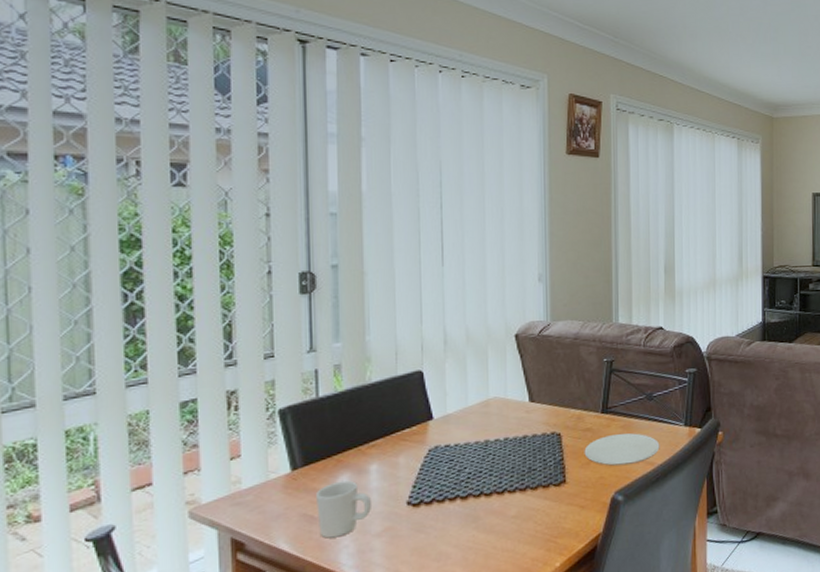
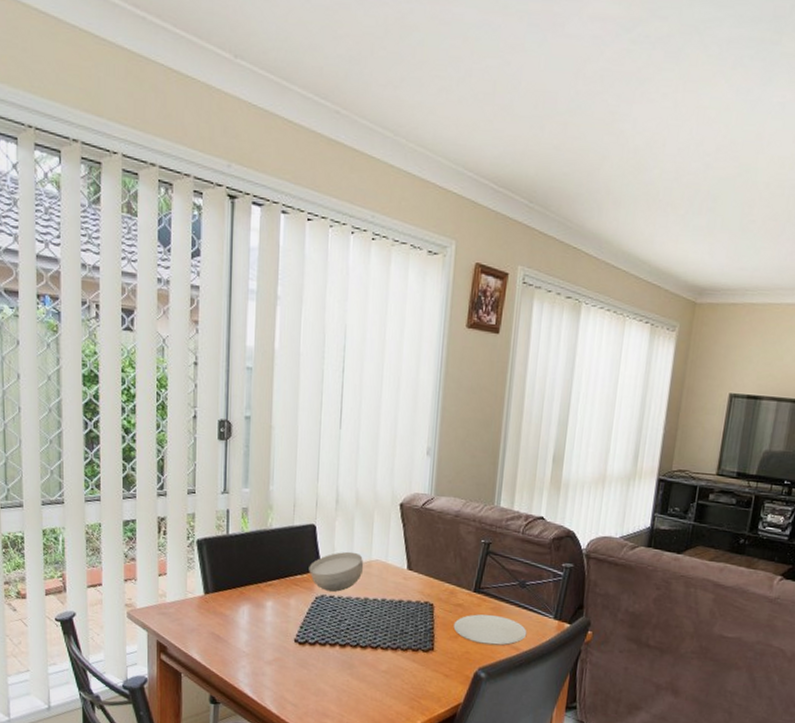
mug: present [316,480,373,539] -> none [222,610,267,658]
bowl: none [418,393,481,441] -> present [308,551,364,592]

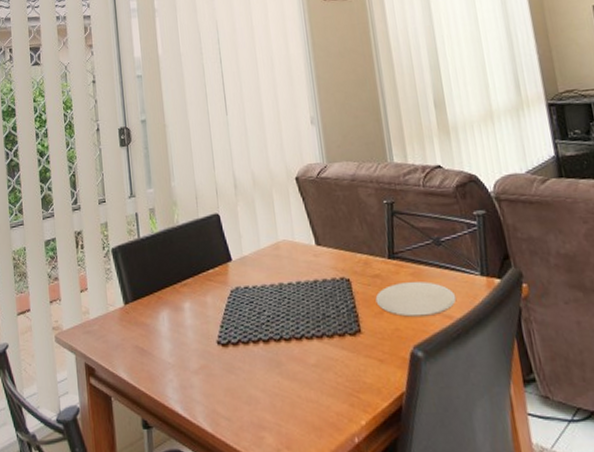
bowl: present [308,551,364,592] -> none [219,235,273,282]

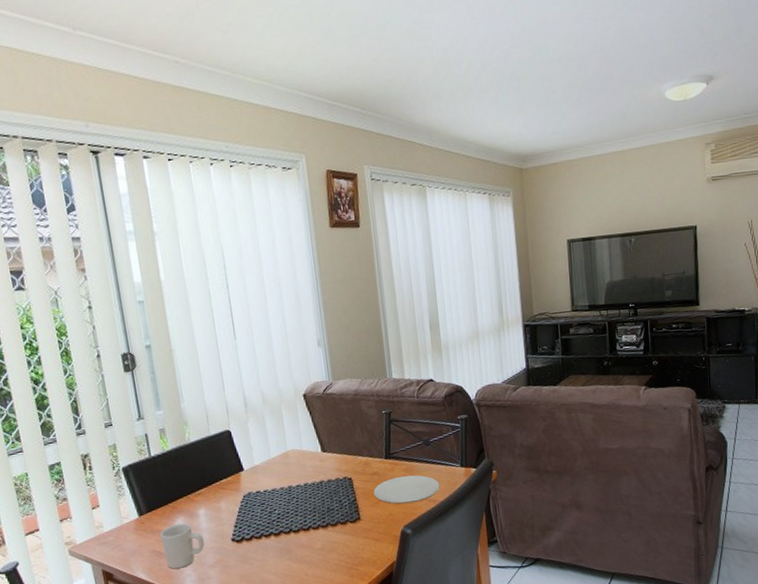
mug: none [144,316,189,371] -> present [160,523,205,569]

